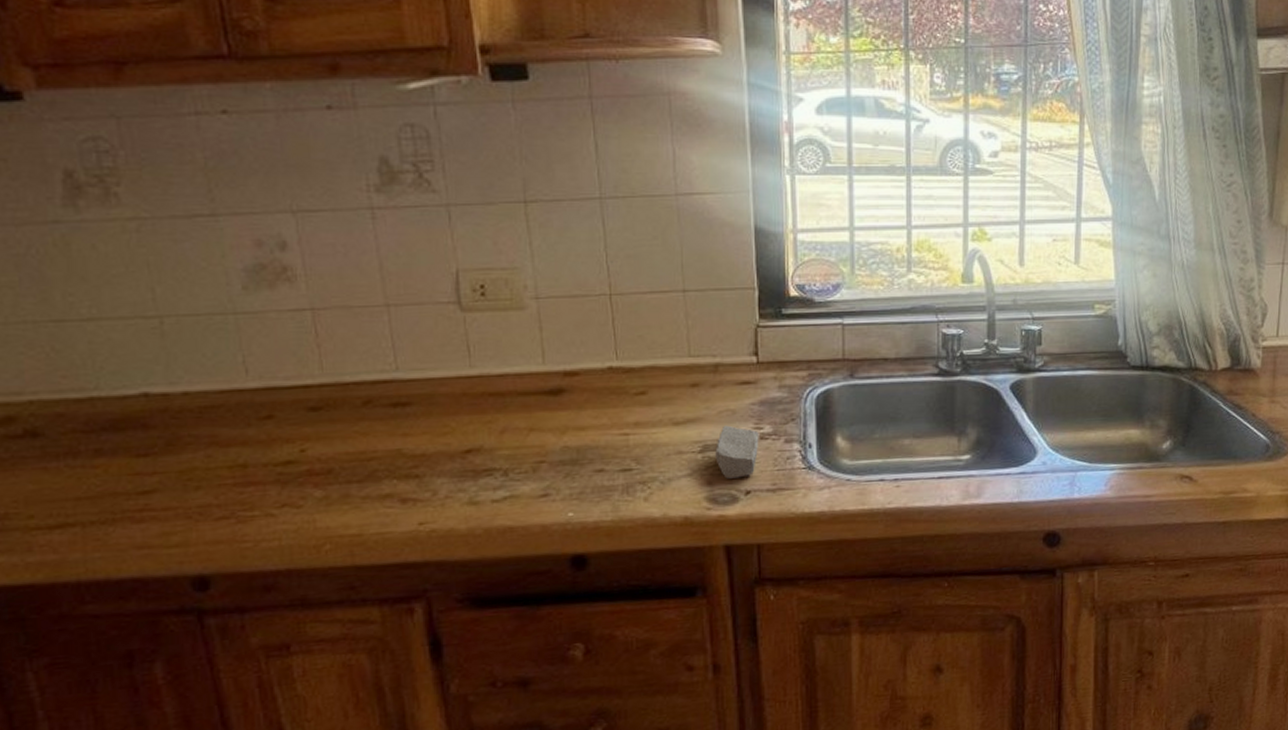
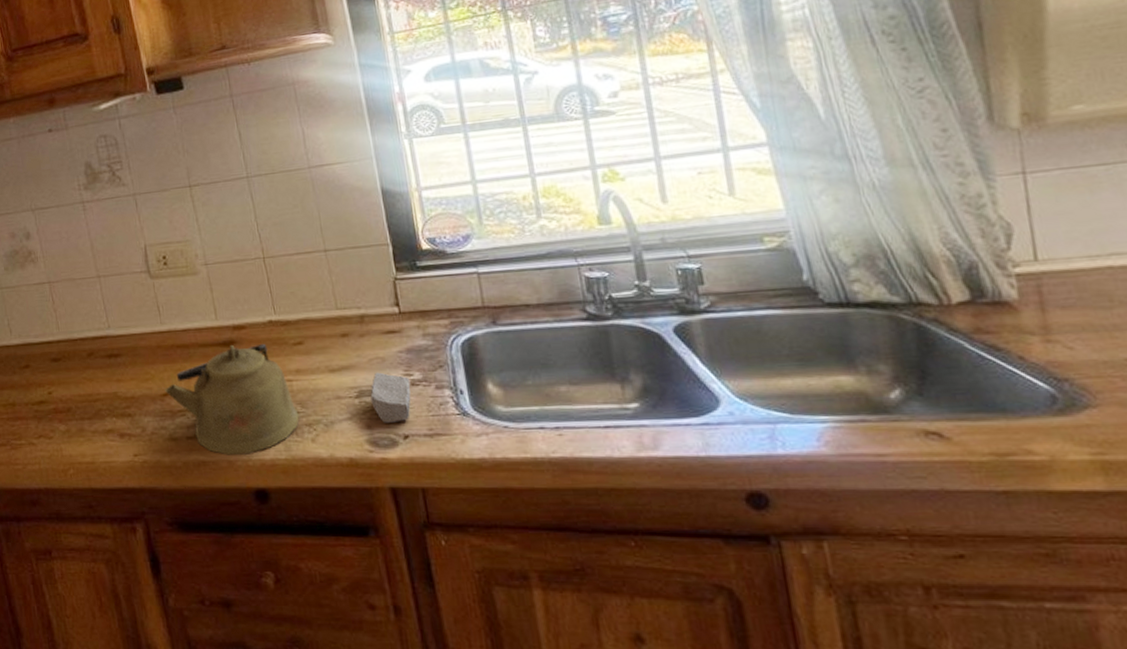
kettle: none [468,392,633,519] -> present [165,343,299,455]

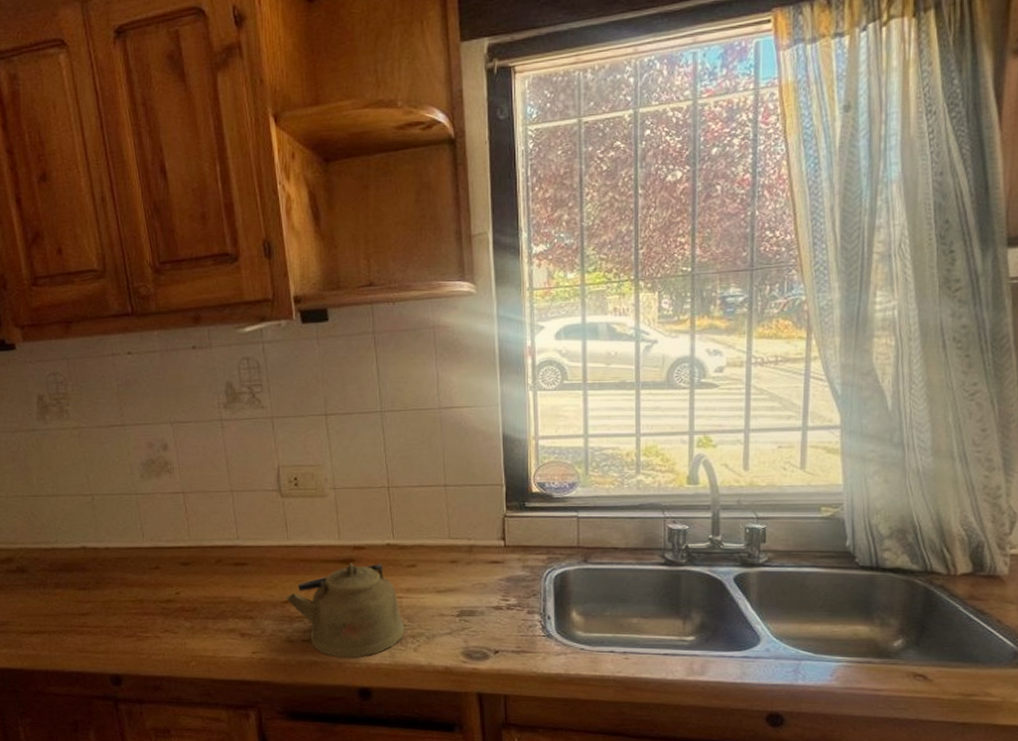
soap bar: present [370,372,411,423] -> none [470,596,506,639]

